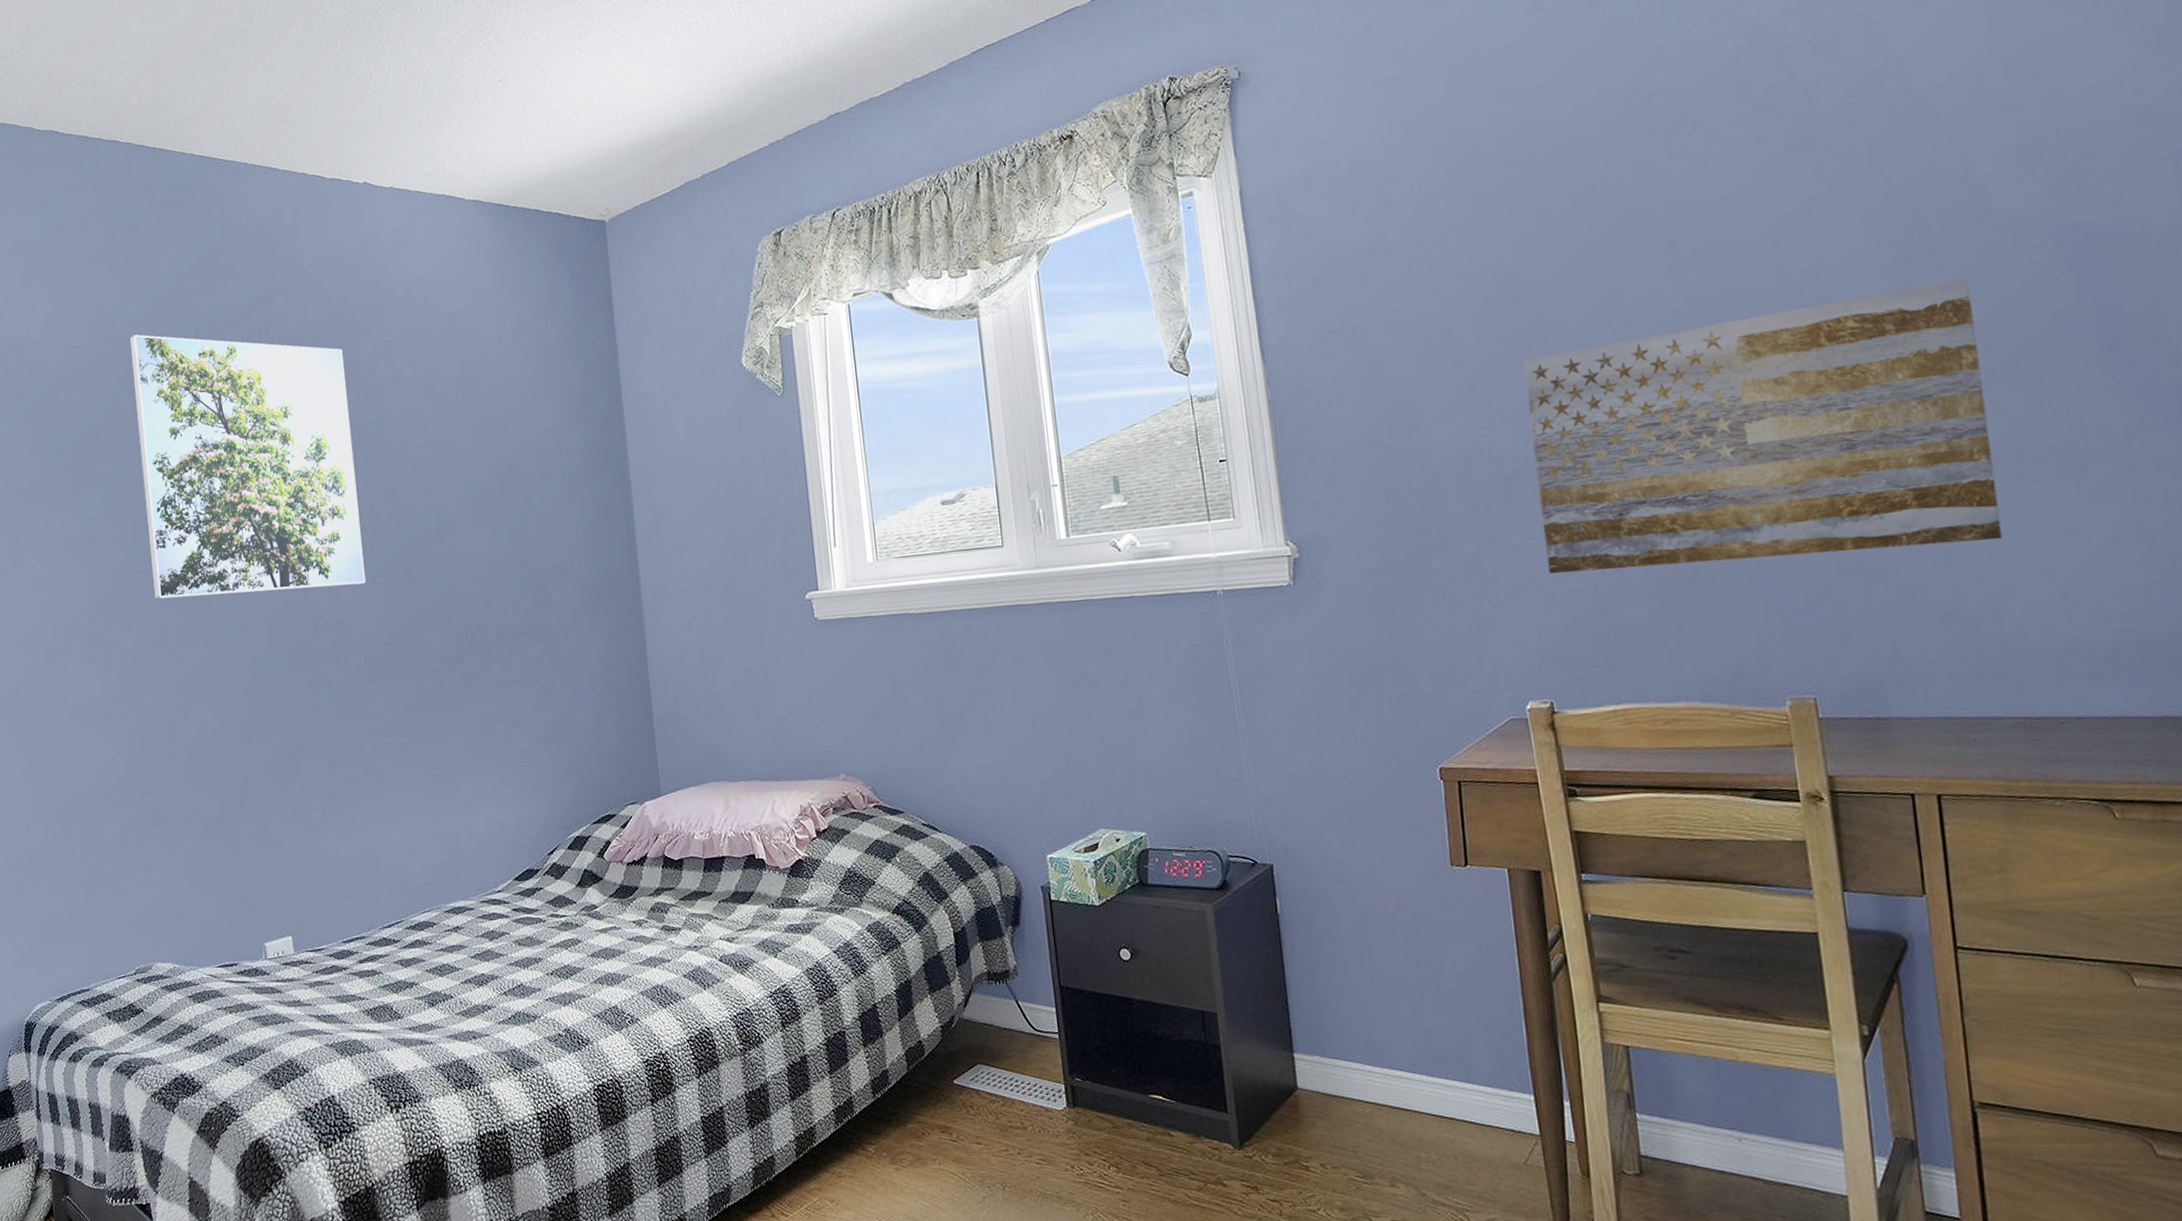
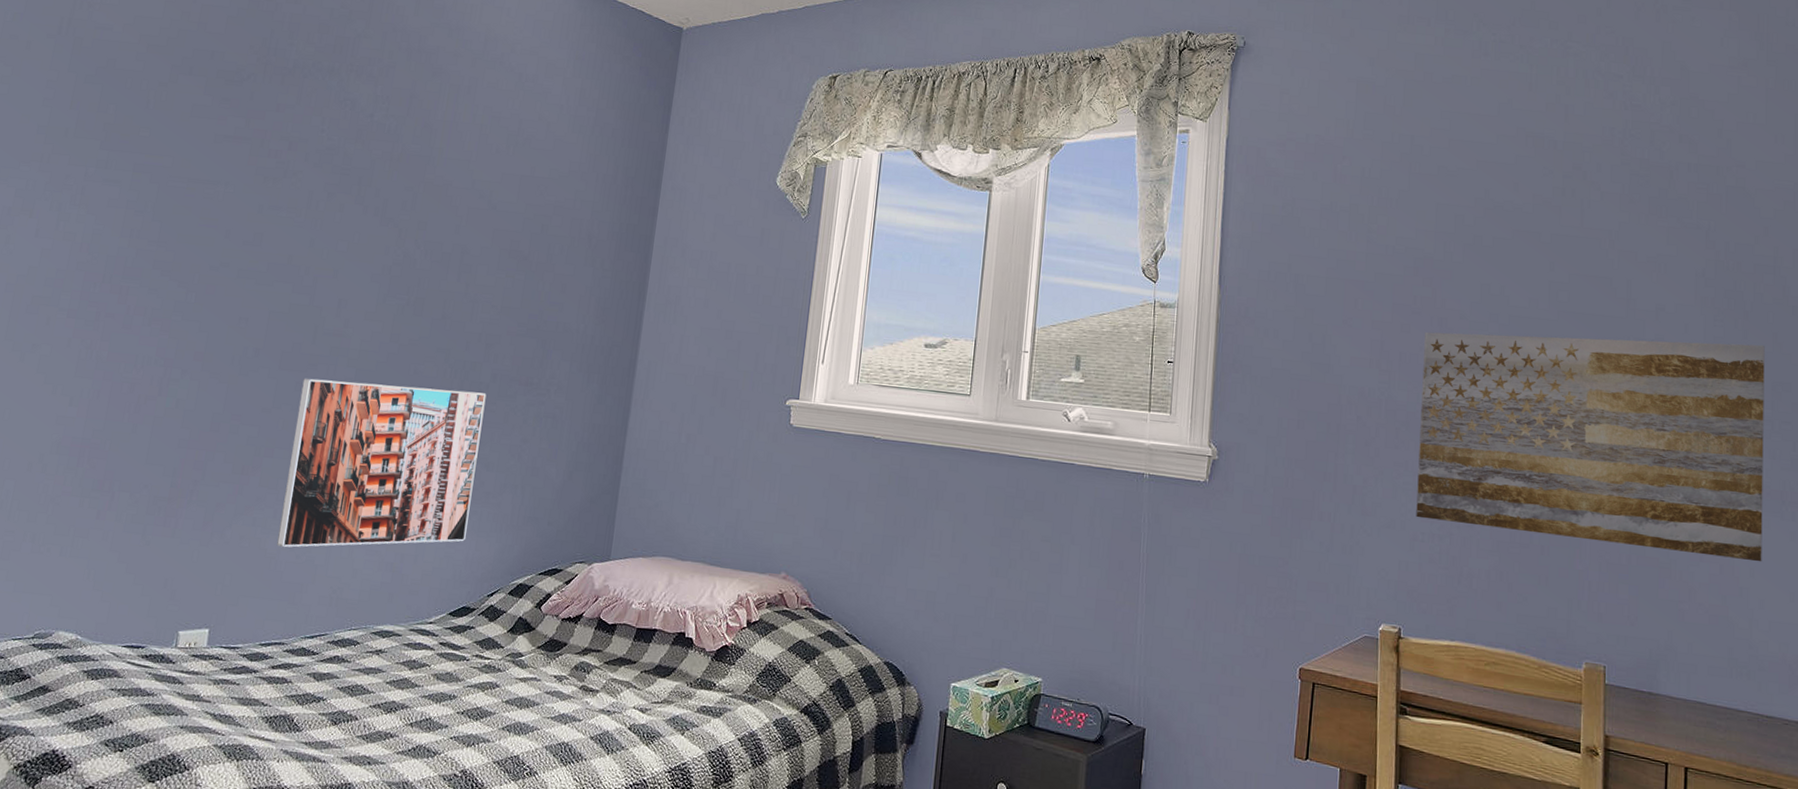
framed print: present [129,334,366,600] -> none [160,20,410,302]
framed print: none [317,652,512,845] -> present [277,378,487,548]

